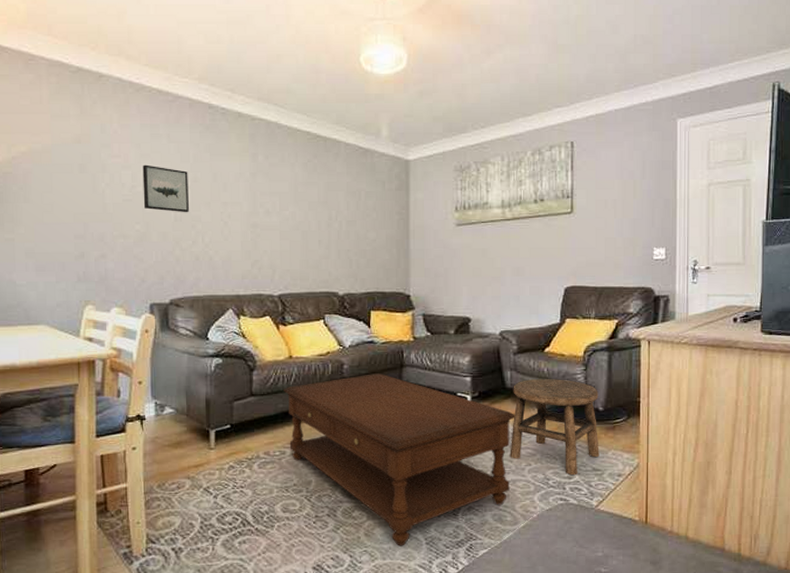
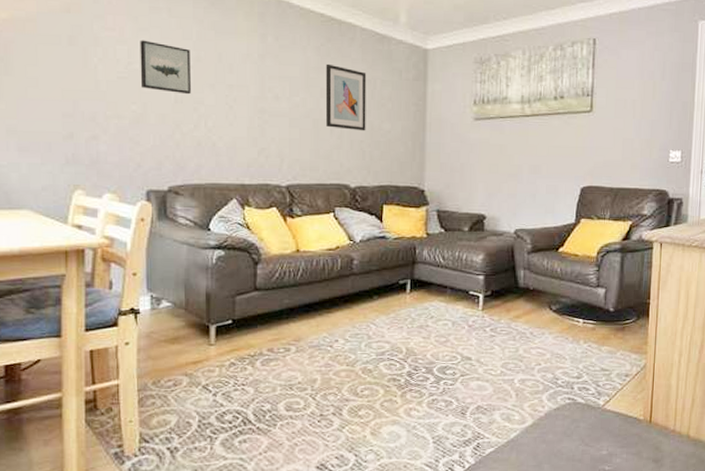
coffee table: present [283,373,517,546] -> none [290,270,528,445]
wall art: none [313,178,352,241] -> present [325,63,367,131]
stool: present [510,378,599,476] -> none [520,278,610,375]

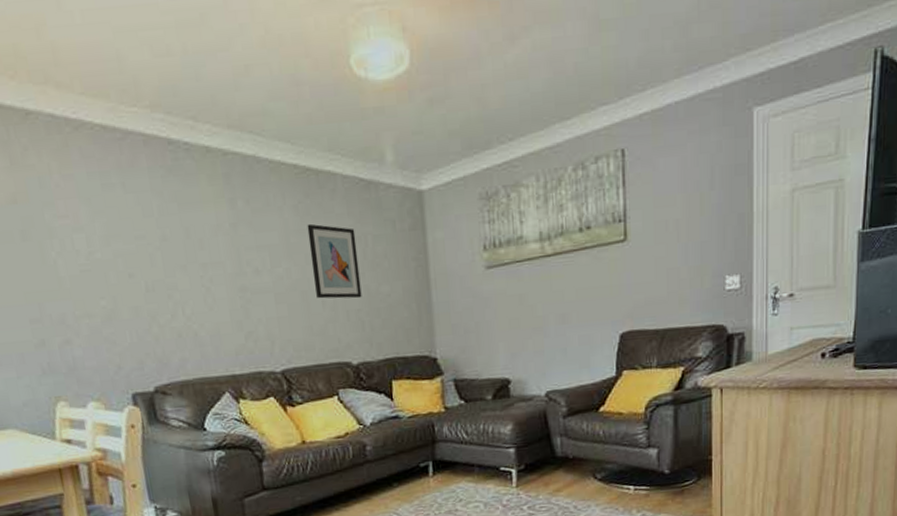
wall art: present [140,40,191,95] -> none [97,224,162,281]

